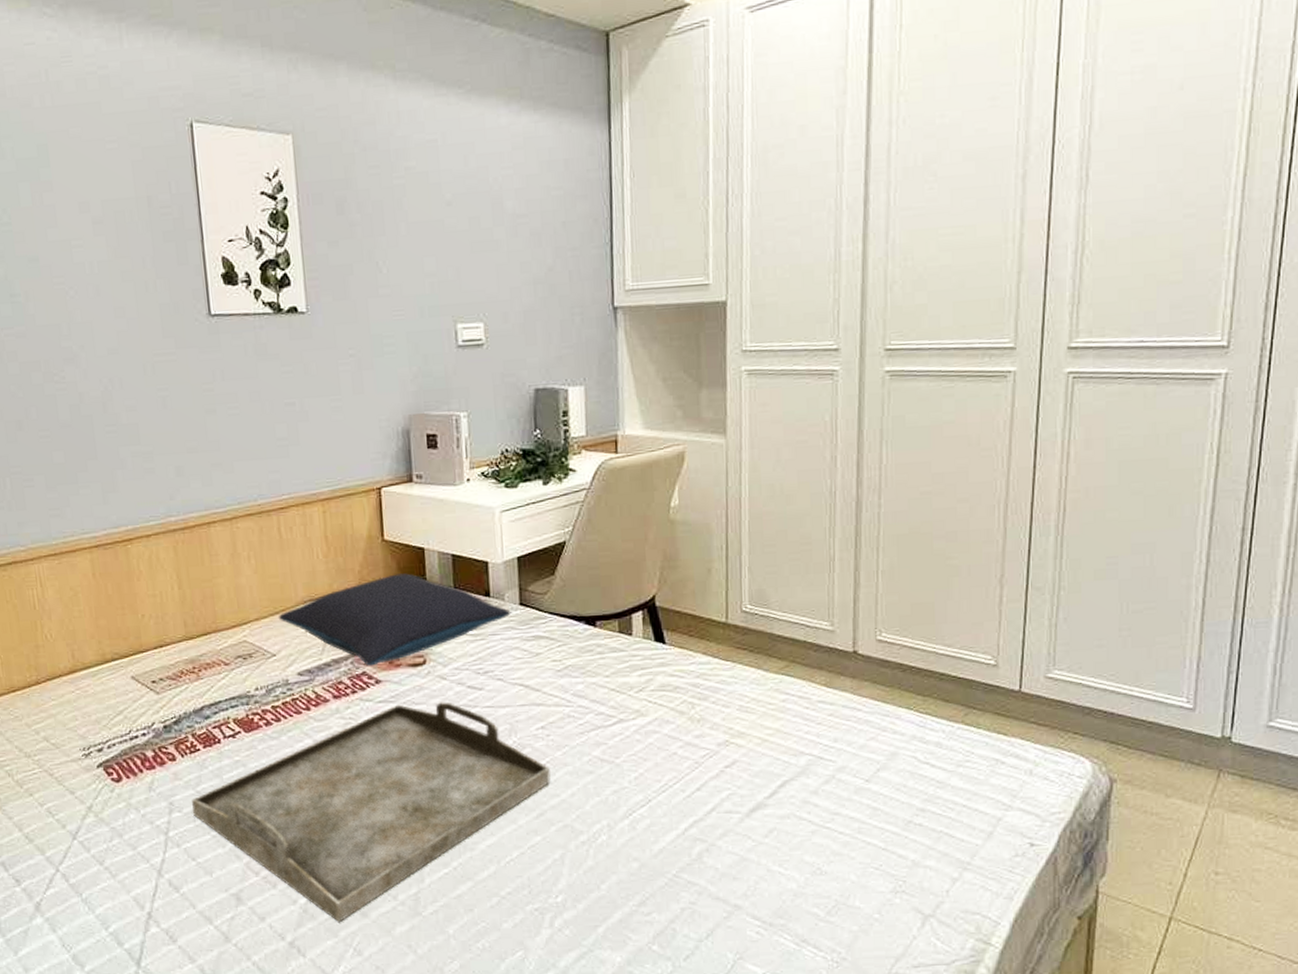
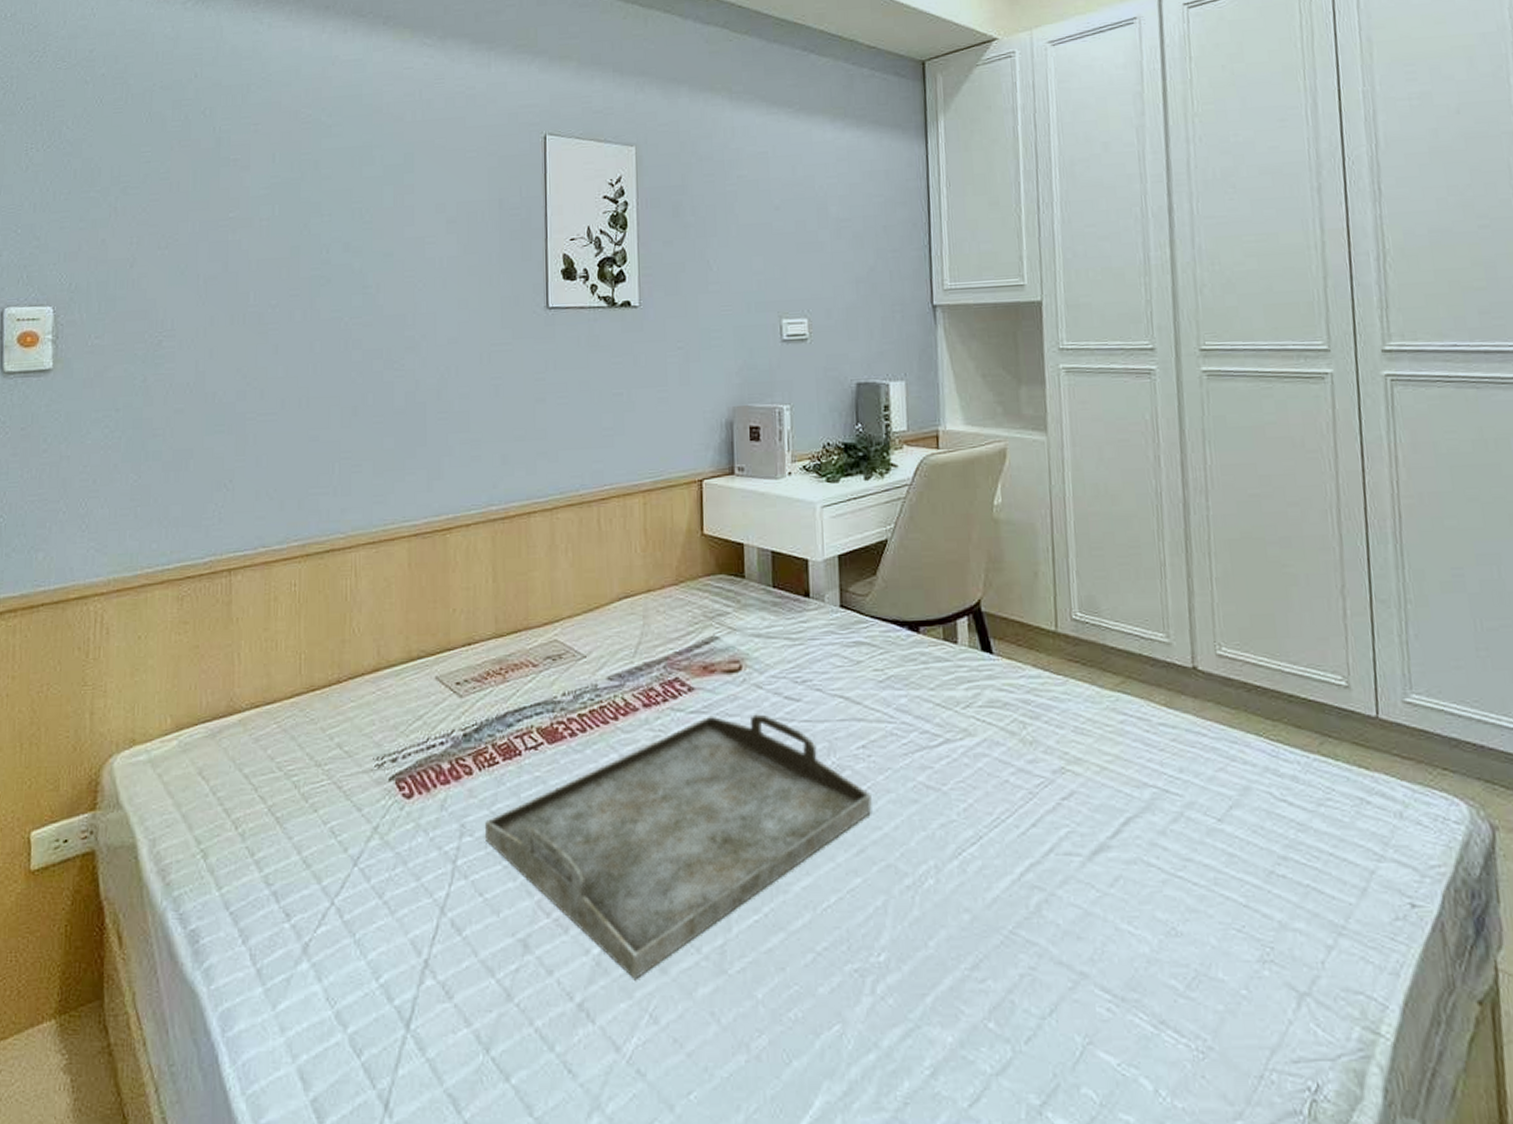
pillow: present [278,573,511,666] -> none [591,570,831,671]

